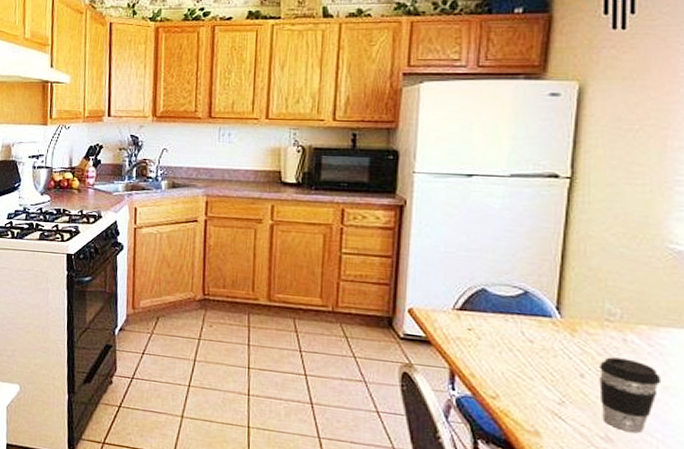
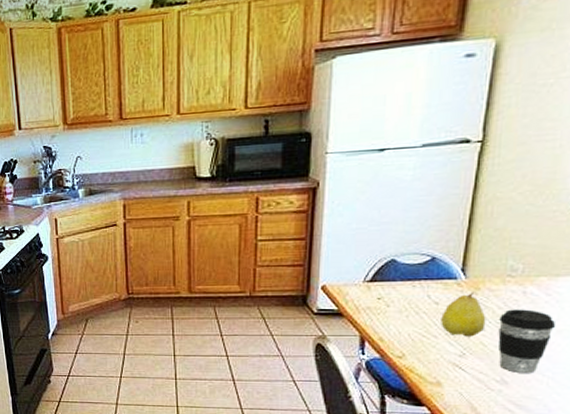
fruit: none [536,333,585,384] -> present [441,291,486,337]

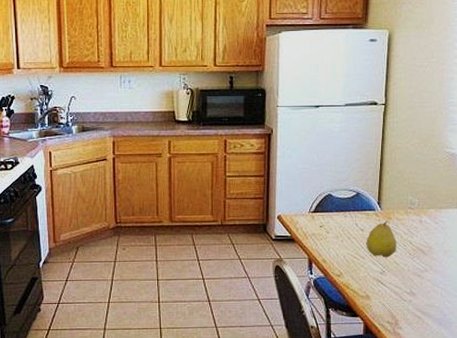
coffee cup: present [498,309,556,374] -> none [406,234,443,287]

